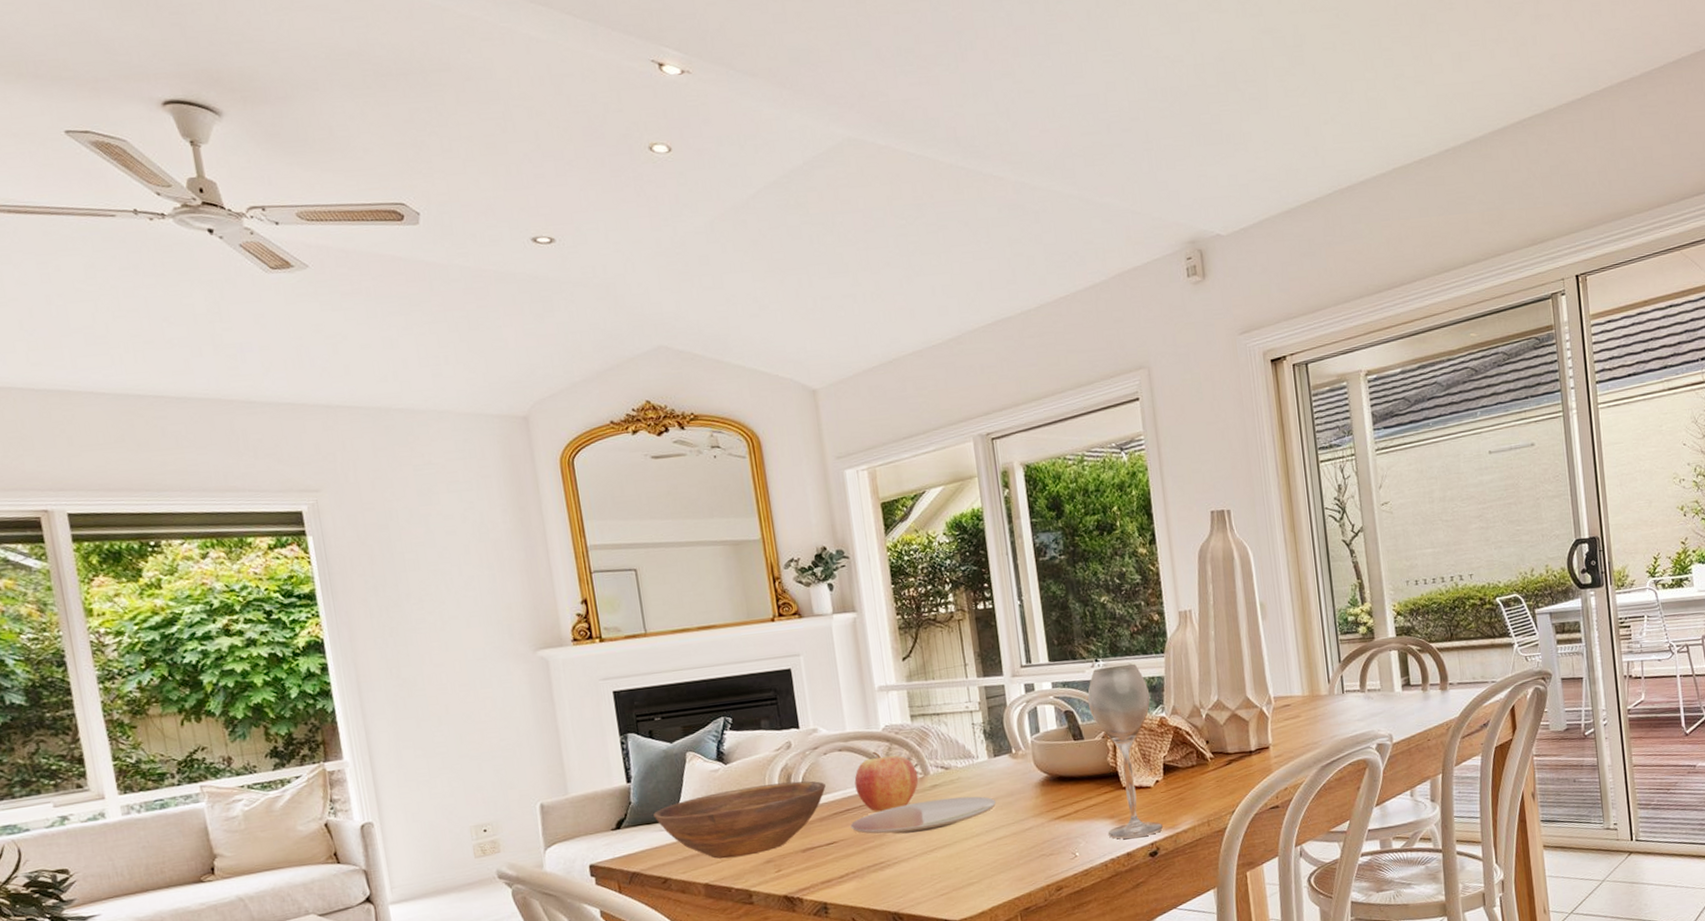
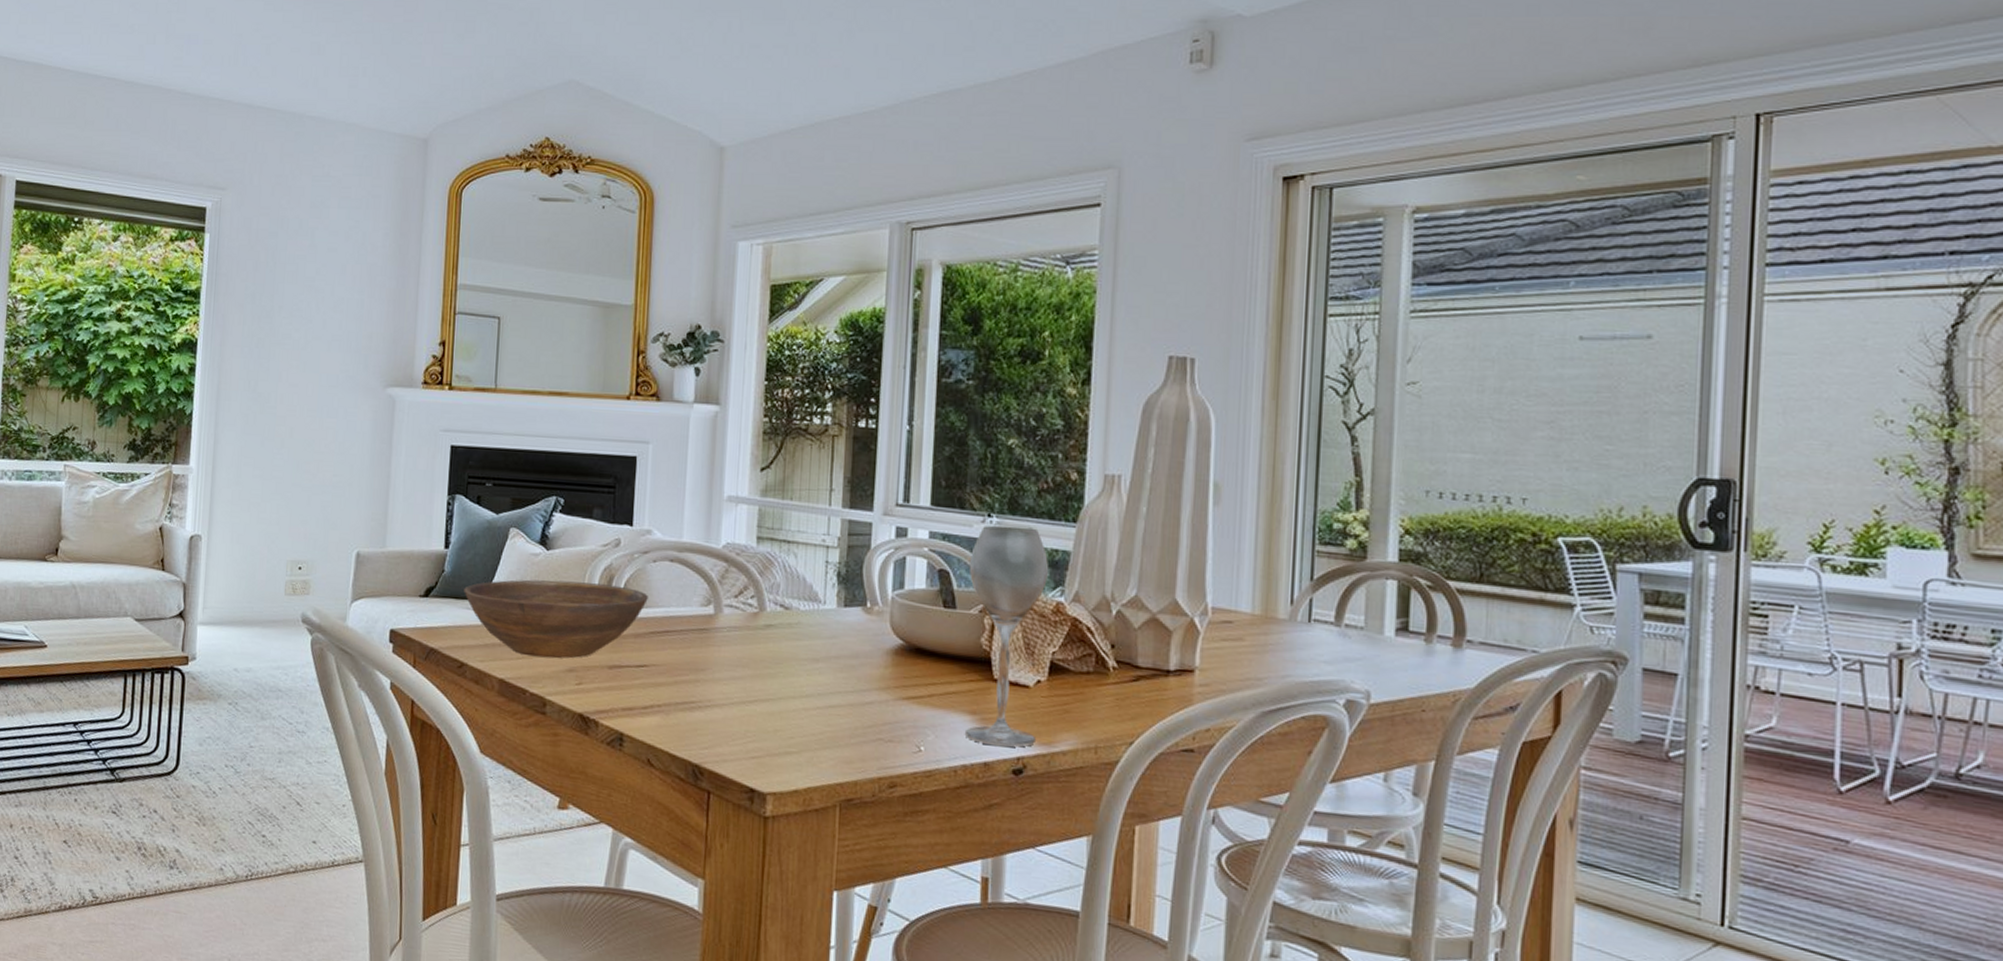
plate: present [850,796,997,835] -> none [666,640,837,678]
fruit: present [854,751,919,812] -> none [680,569,753,643]

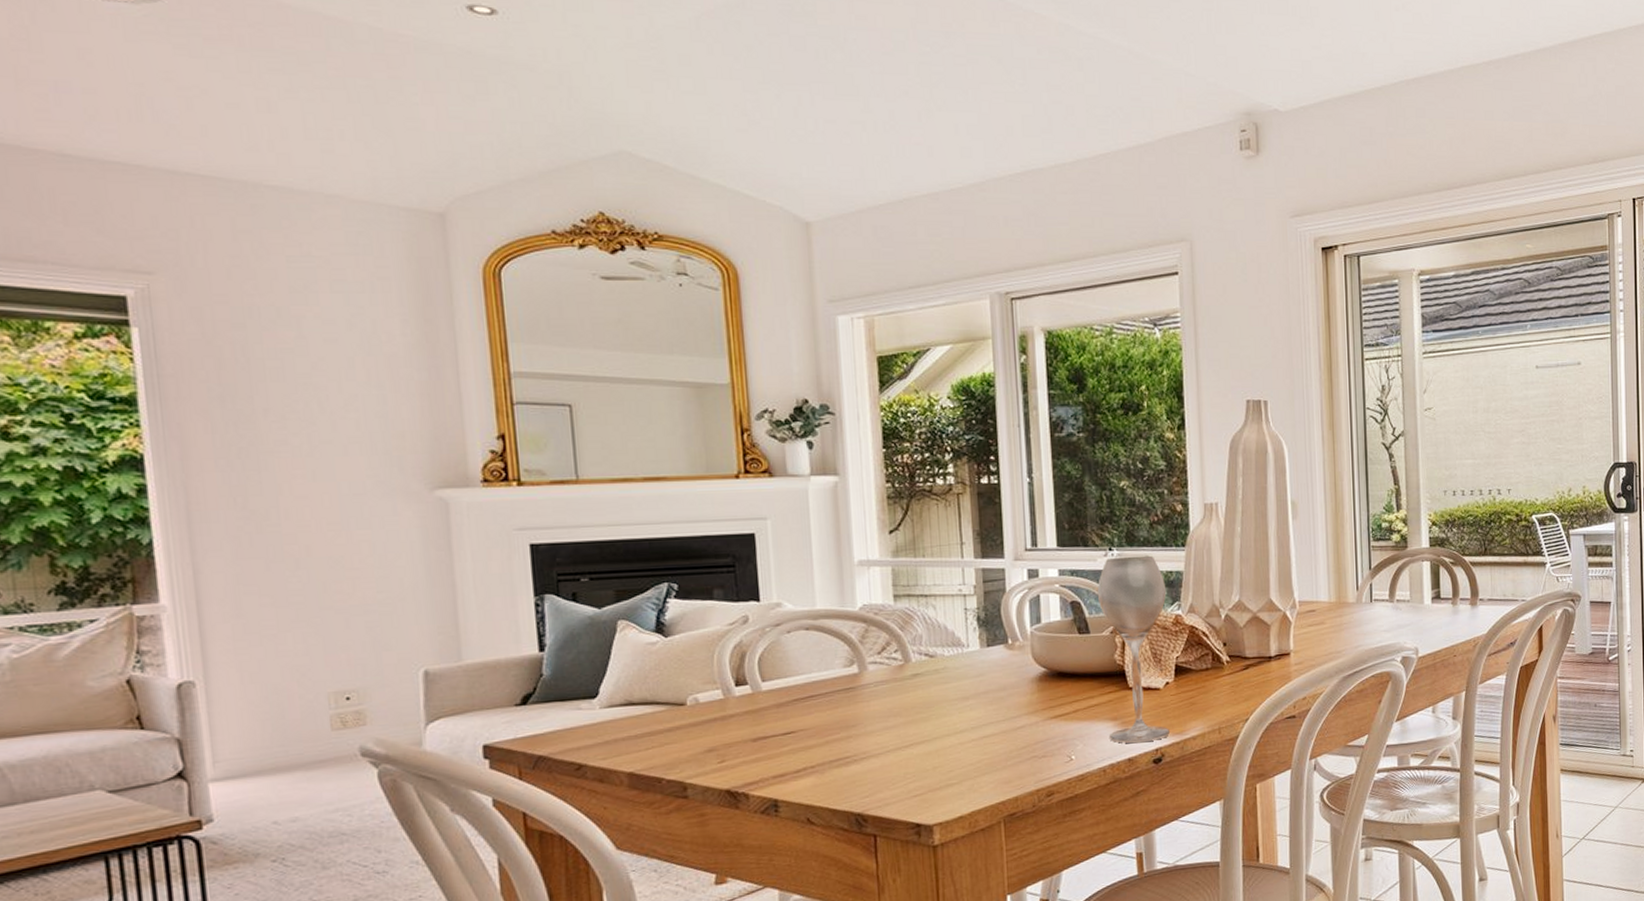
bowl: present [464,580,648,658] -> none [570,661,787,745]

